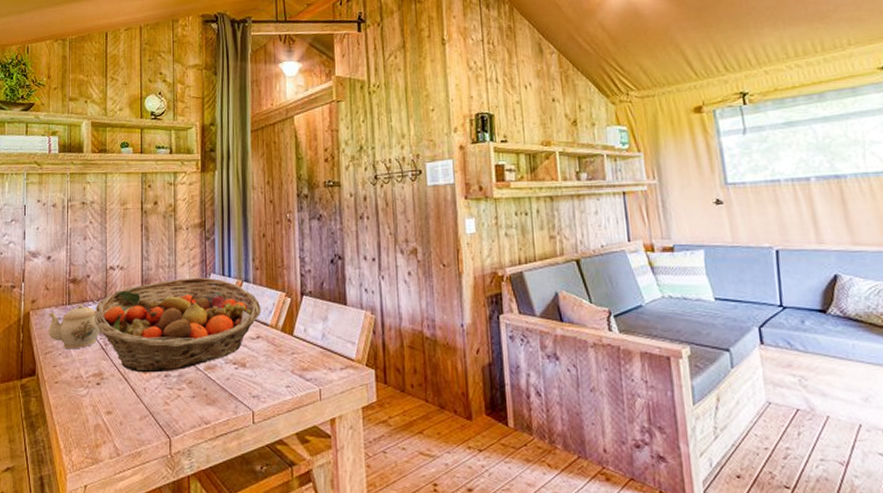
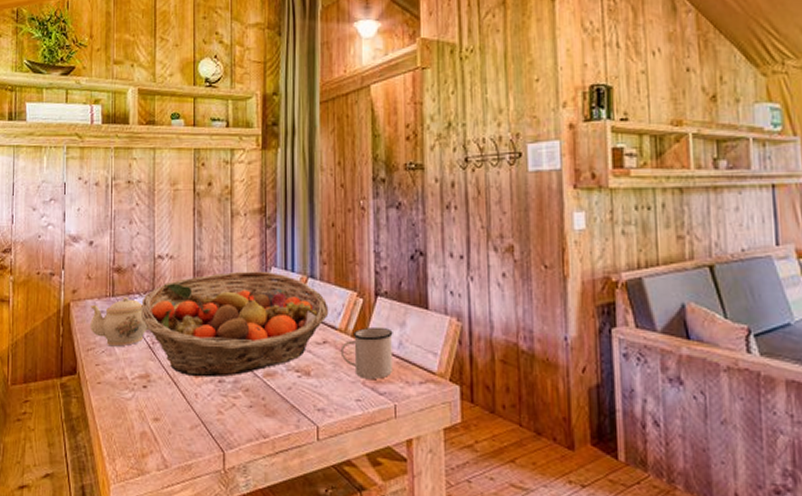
mug: none [272,322,317,367] -> present [340,326,393,379]

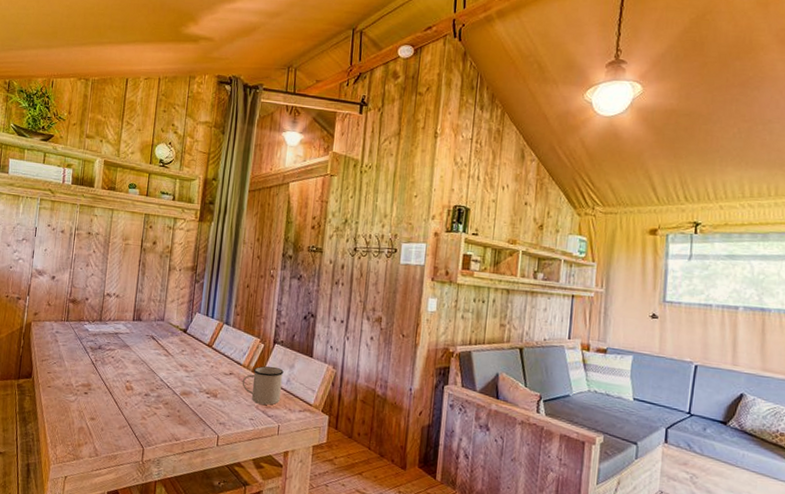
teapot: present [90,296,148,347] -> none [46,322,93,361]
fruit basket: present [140,271,329,378] -> none [88,313,237,392]

